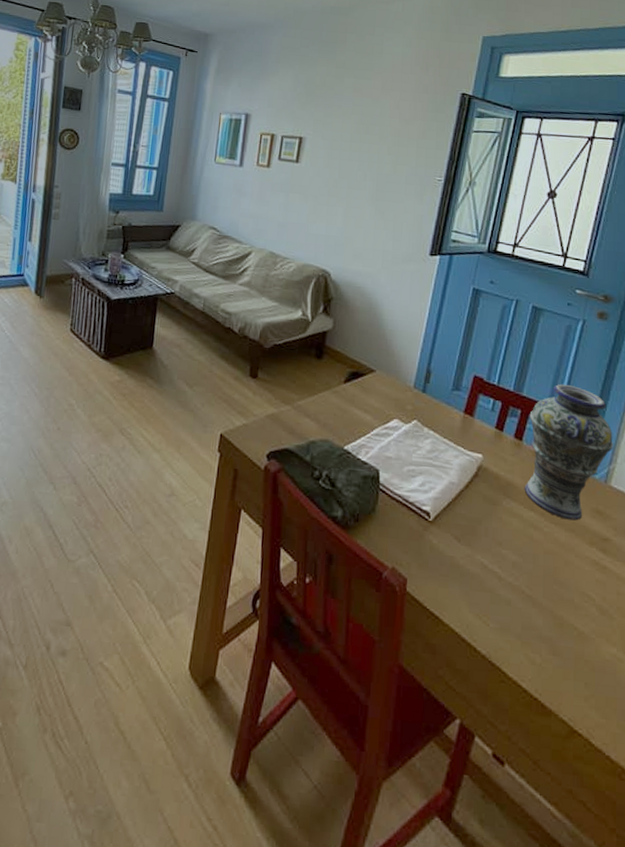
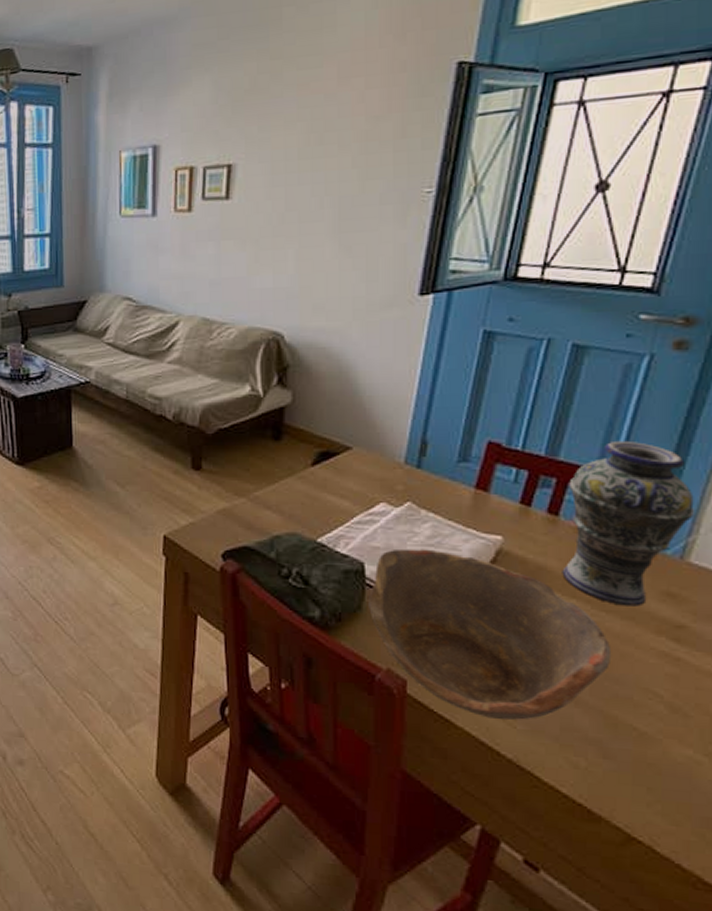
bowl: none [381,460,559,618] -> present [369,548,612,720]

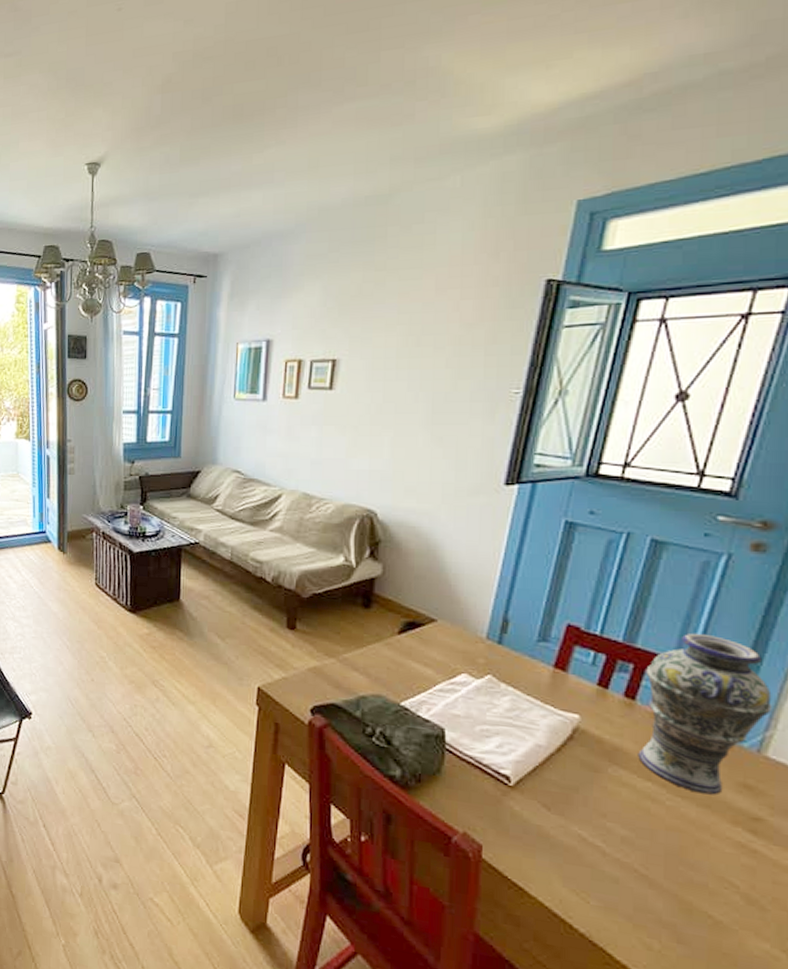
bowl: present [369,548,612,720] -> none [447,718,687,896]

